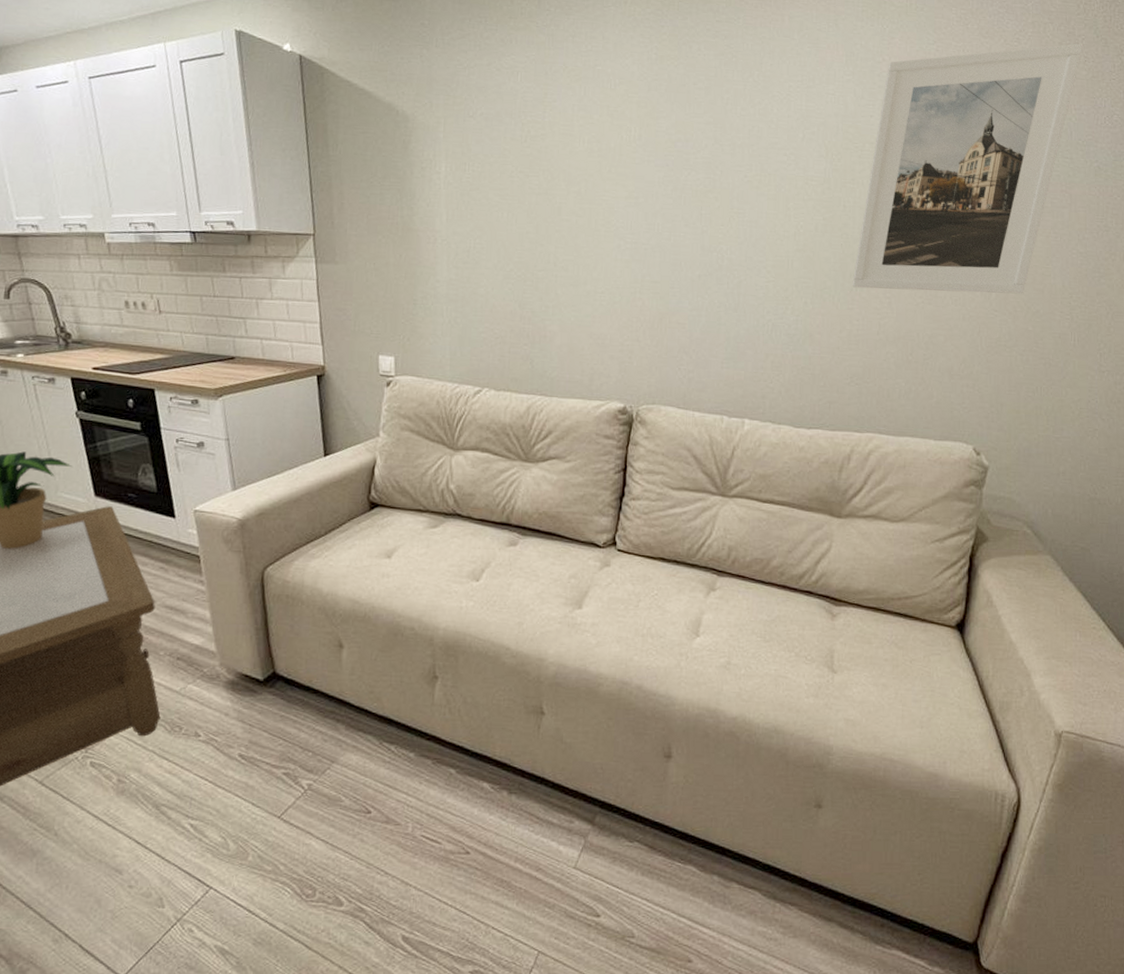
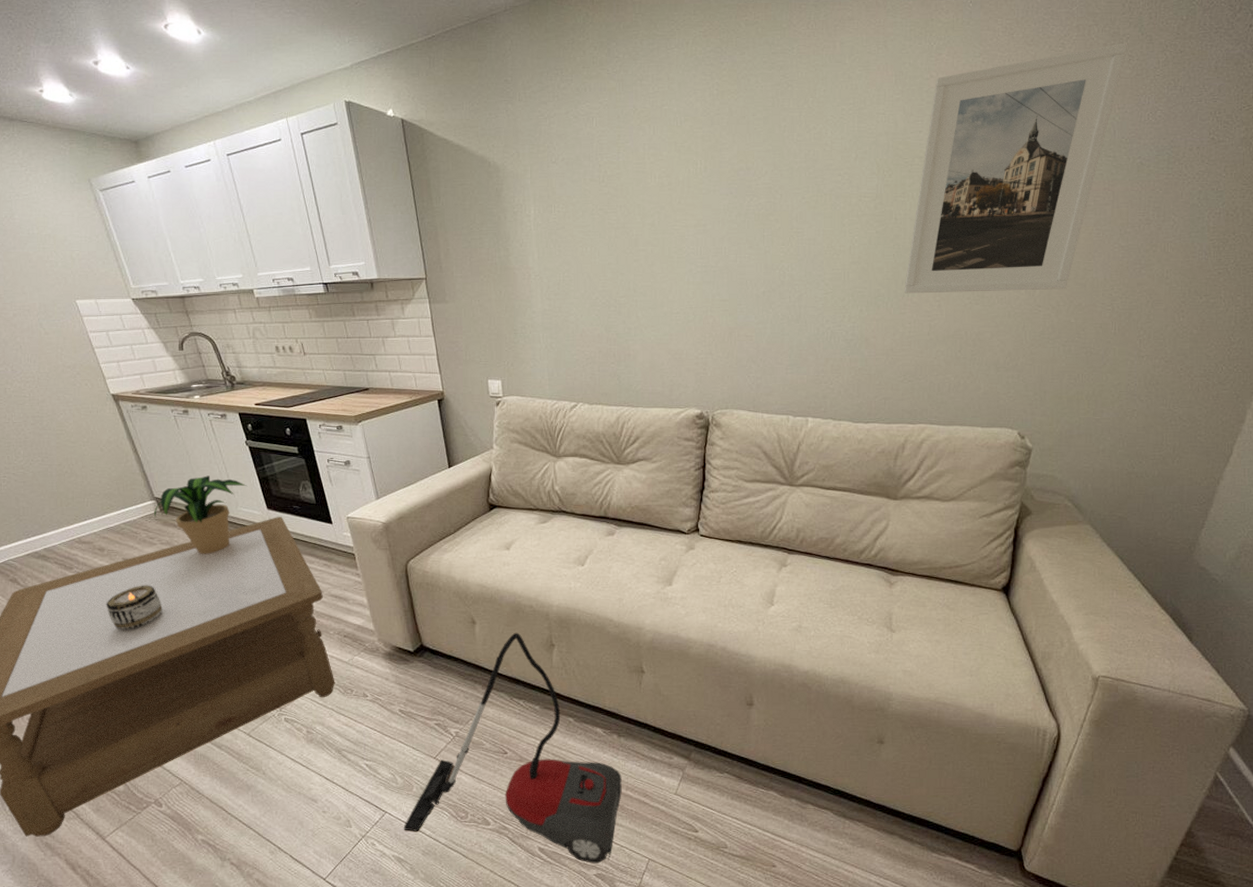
vacuum cleaner: none [231,660,511,957] -> present [403,632,622,864]

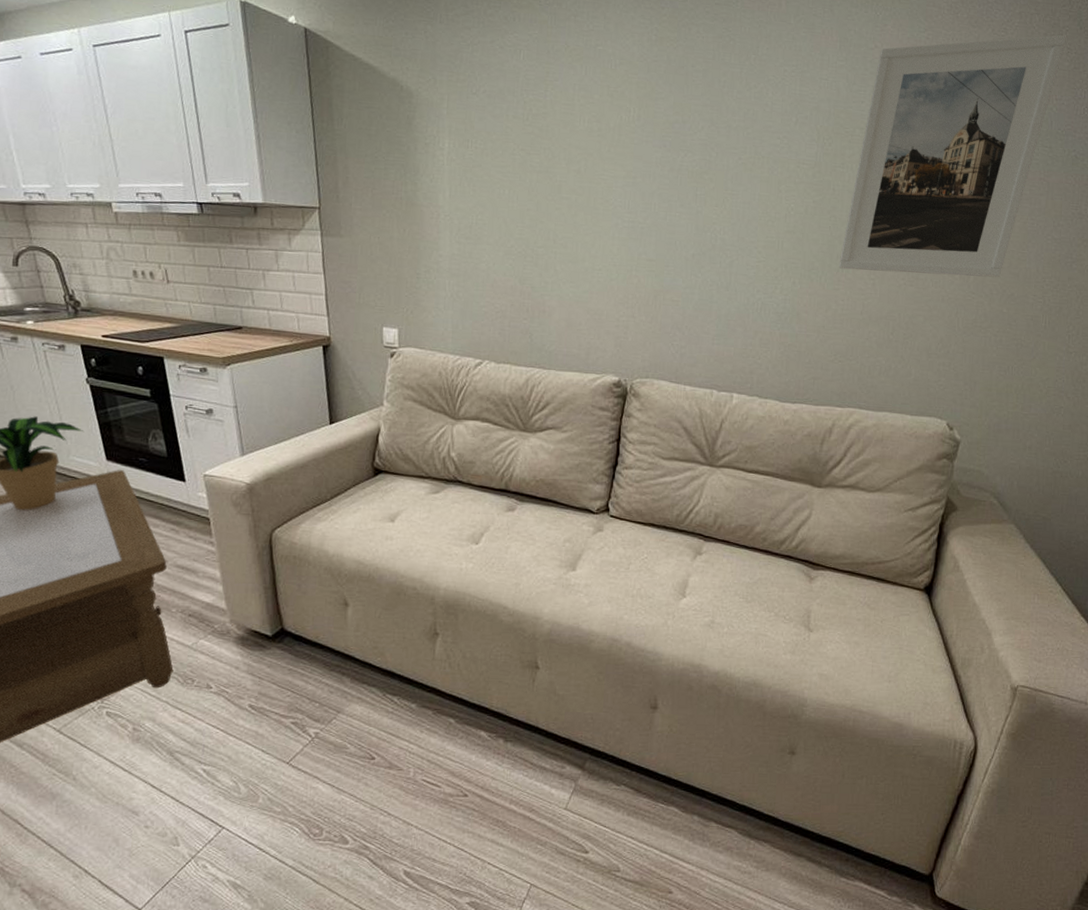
vacuum cleaner: present [403,632,622,864] -> none [243,617,506,890]

